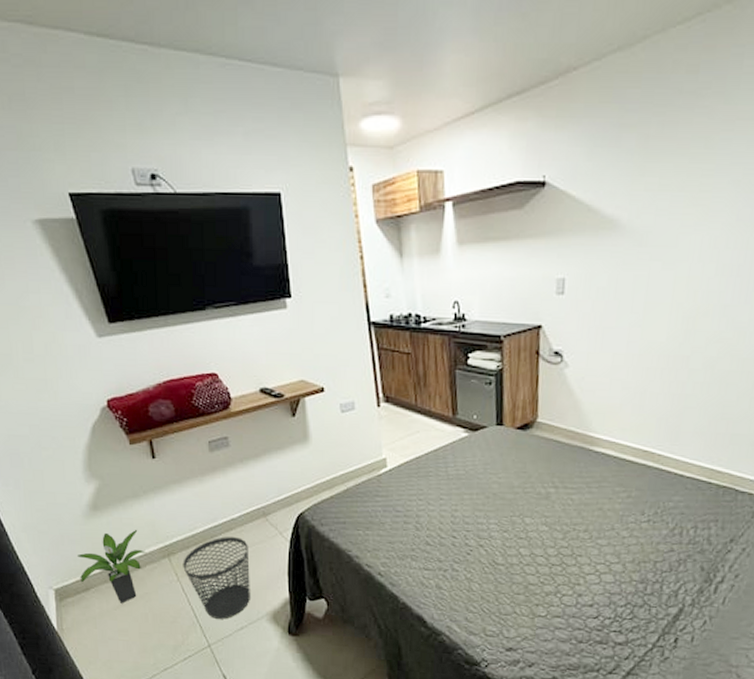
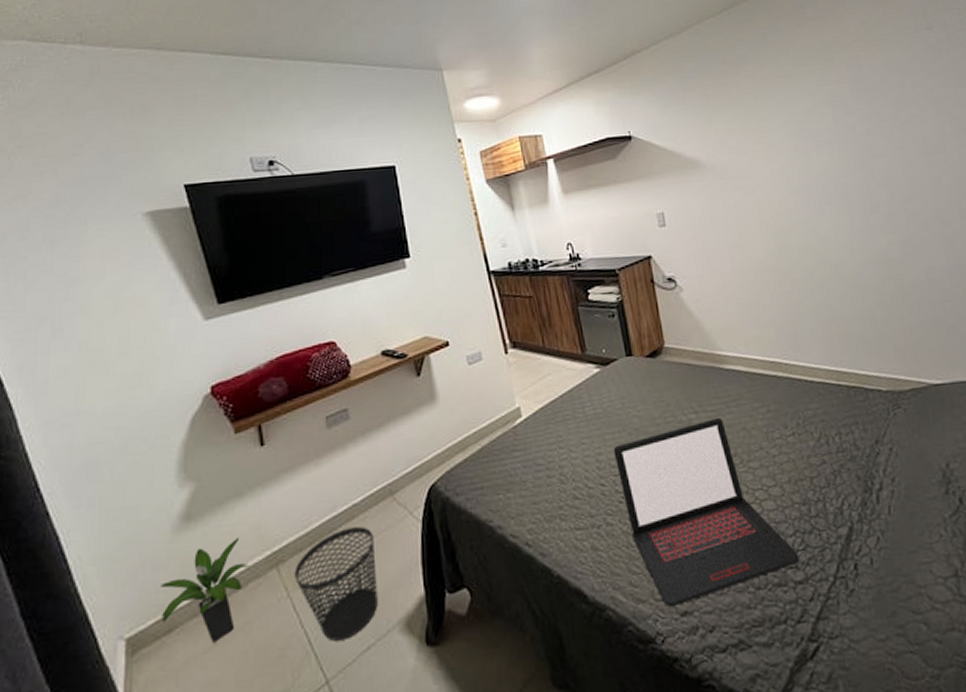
laptop: none [469,495,625,643] -> present [613,417,800,608]

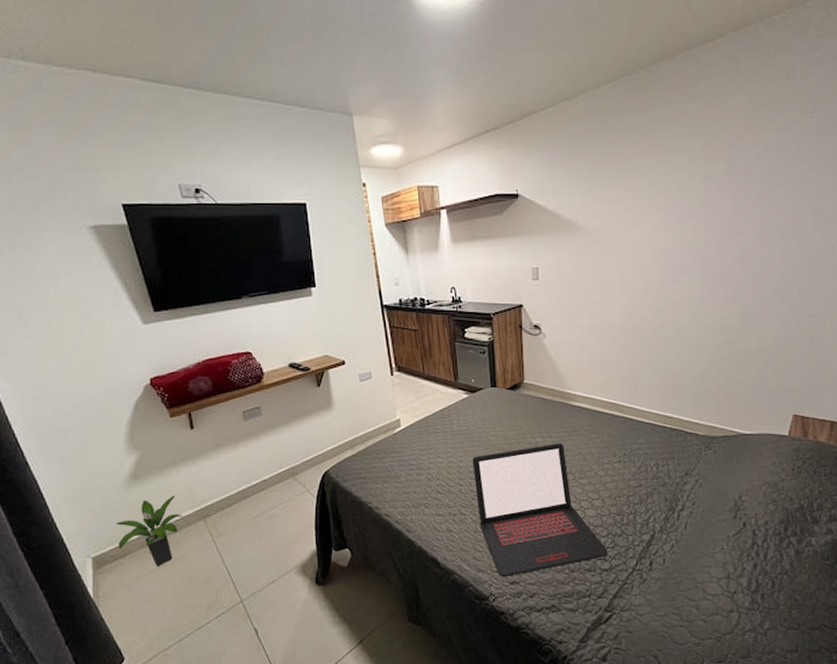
wastebasket: present [294,526,378,641] -> none [217,497,280,575]

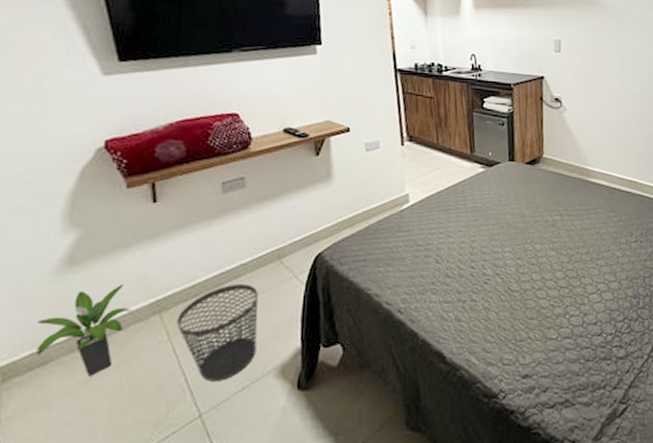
wastebasket: none [217,497,280,575] -> present [177,284,258,381]
laptop: present [472,442,608,578] -> none [486,221,624,371]

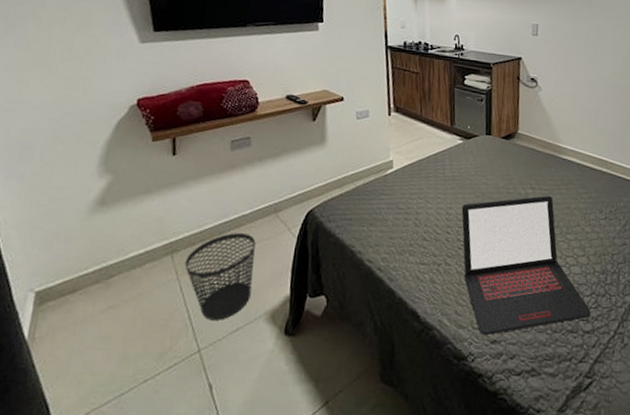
potted plant: present [35,285,133,376] -> none [67,226,149,306]
laptop: none [486,221,624,371] -> present [461,195,591,336]

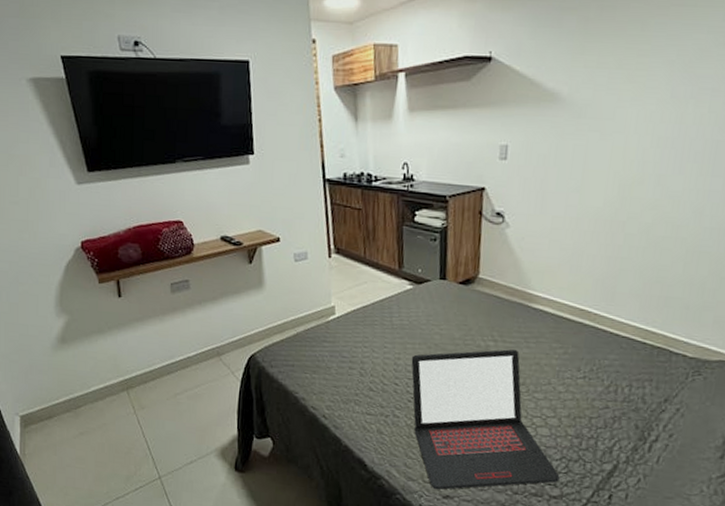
wastebasket: present [185,233,256,320] -> none [140,373,202,453]

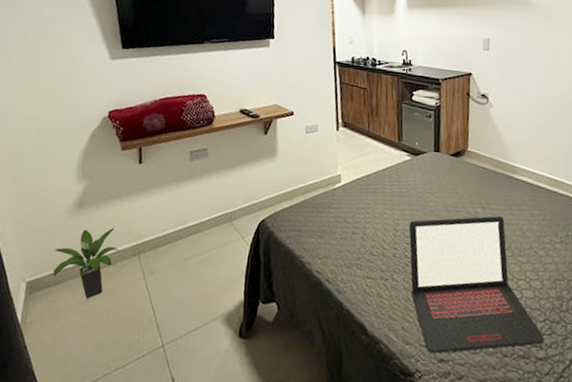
potted plant: none [44,363,108,433] -> present [52,228,120,299]

